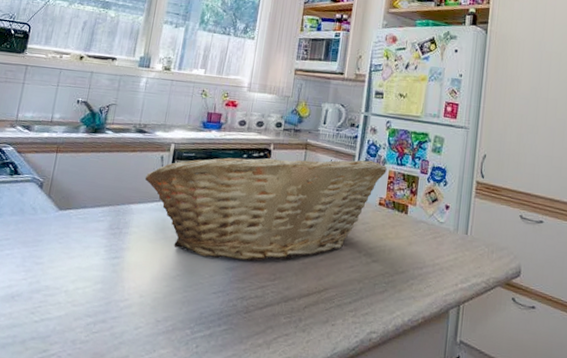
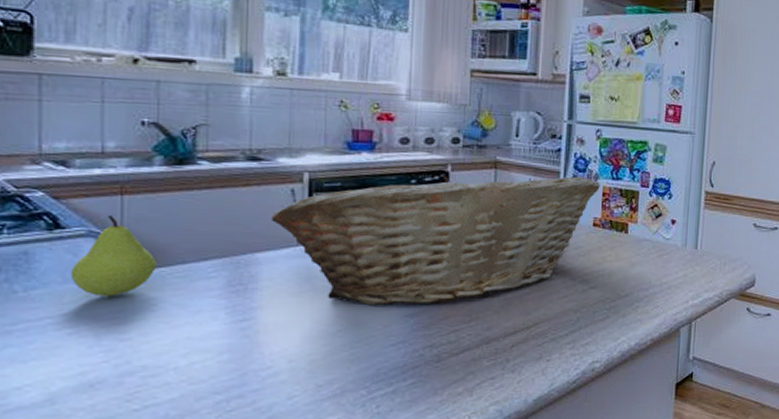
fruit: none [16,167,69,229] -> present [70,214,157,297]

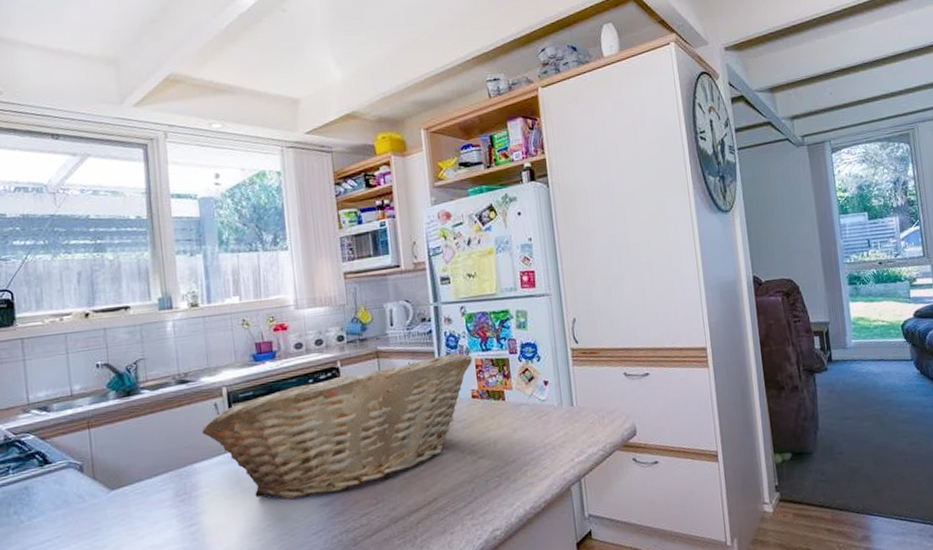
fruit: present [70,214,157,297] -> none [59,446,121,518]

